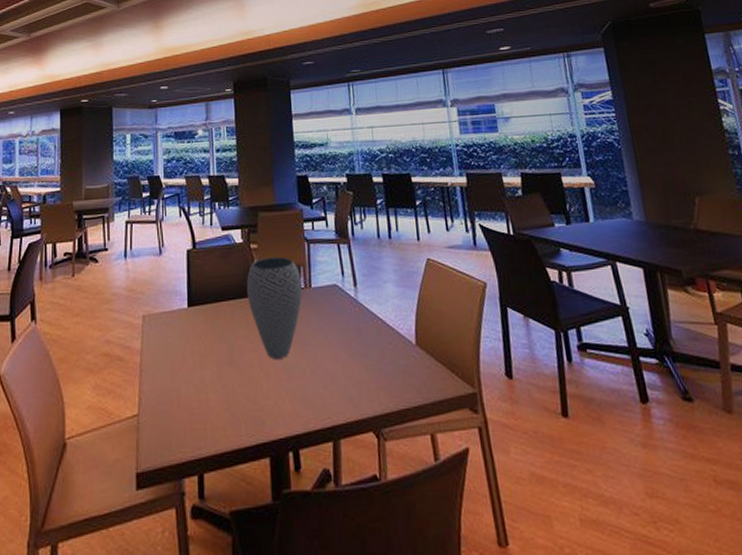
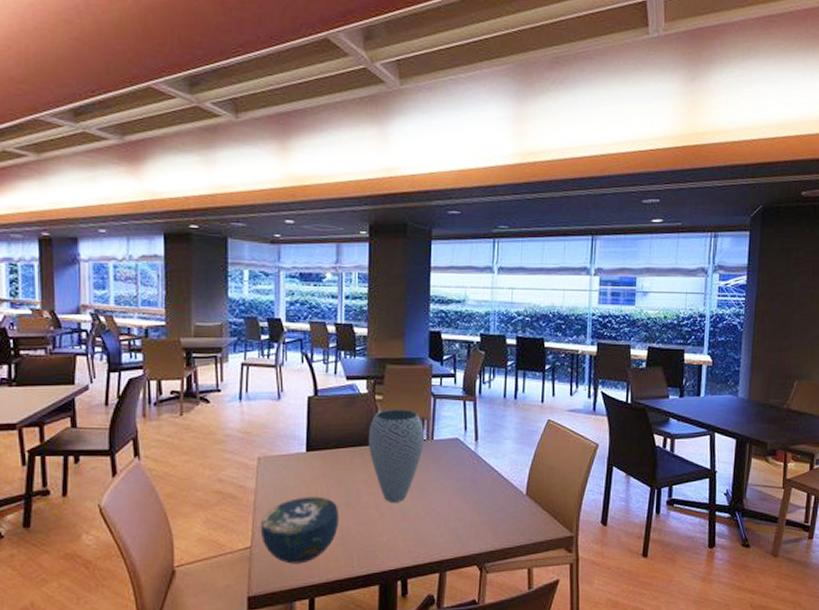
bowl: none [146,355,224,434] -> present [260,496,340,564]

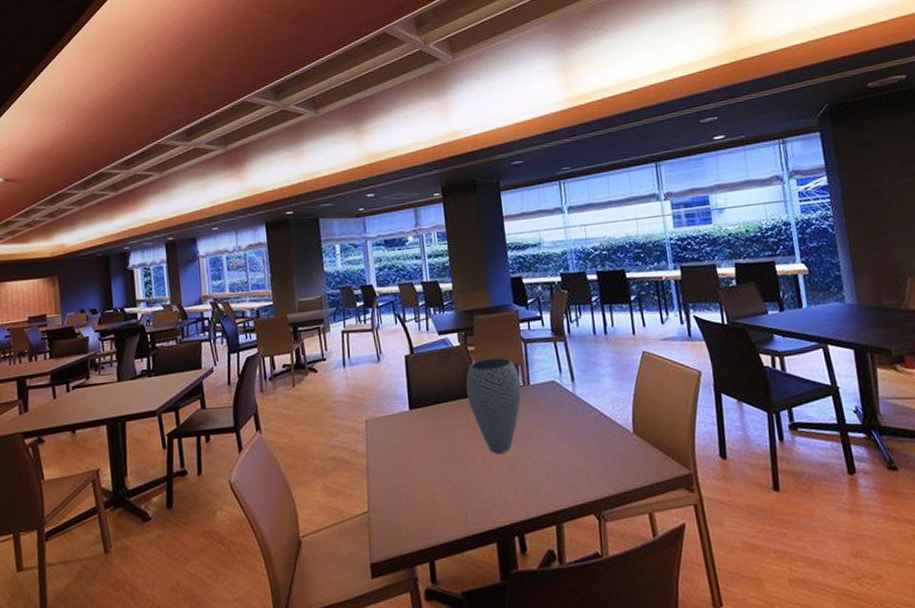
bowl: present [260,496,340,564] -> none [374,454,449,527]

